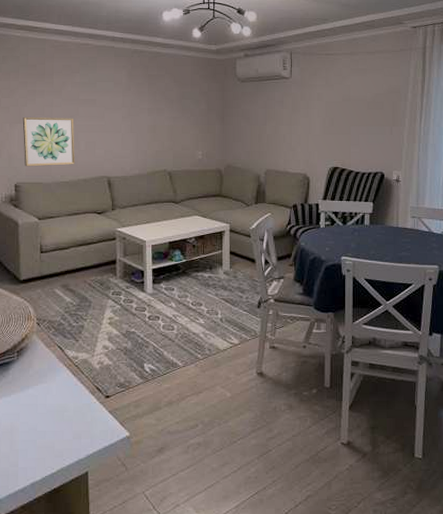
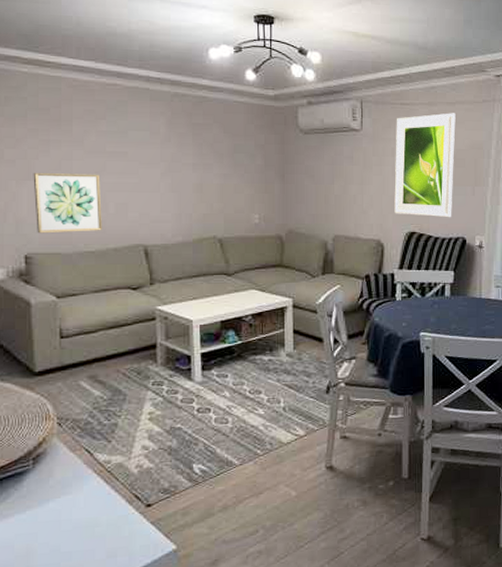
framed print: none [319,61,375,155] -> present [394,113,456,218]

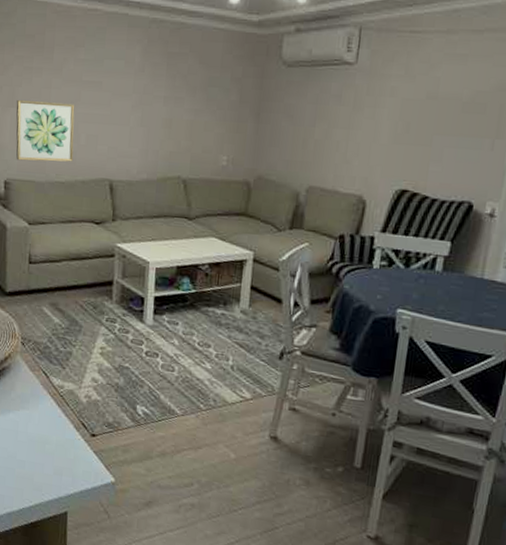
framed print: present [394,113,456,218] -> none [384,43,483,177]

